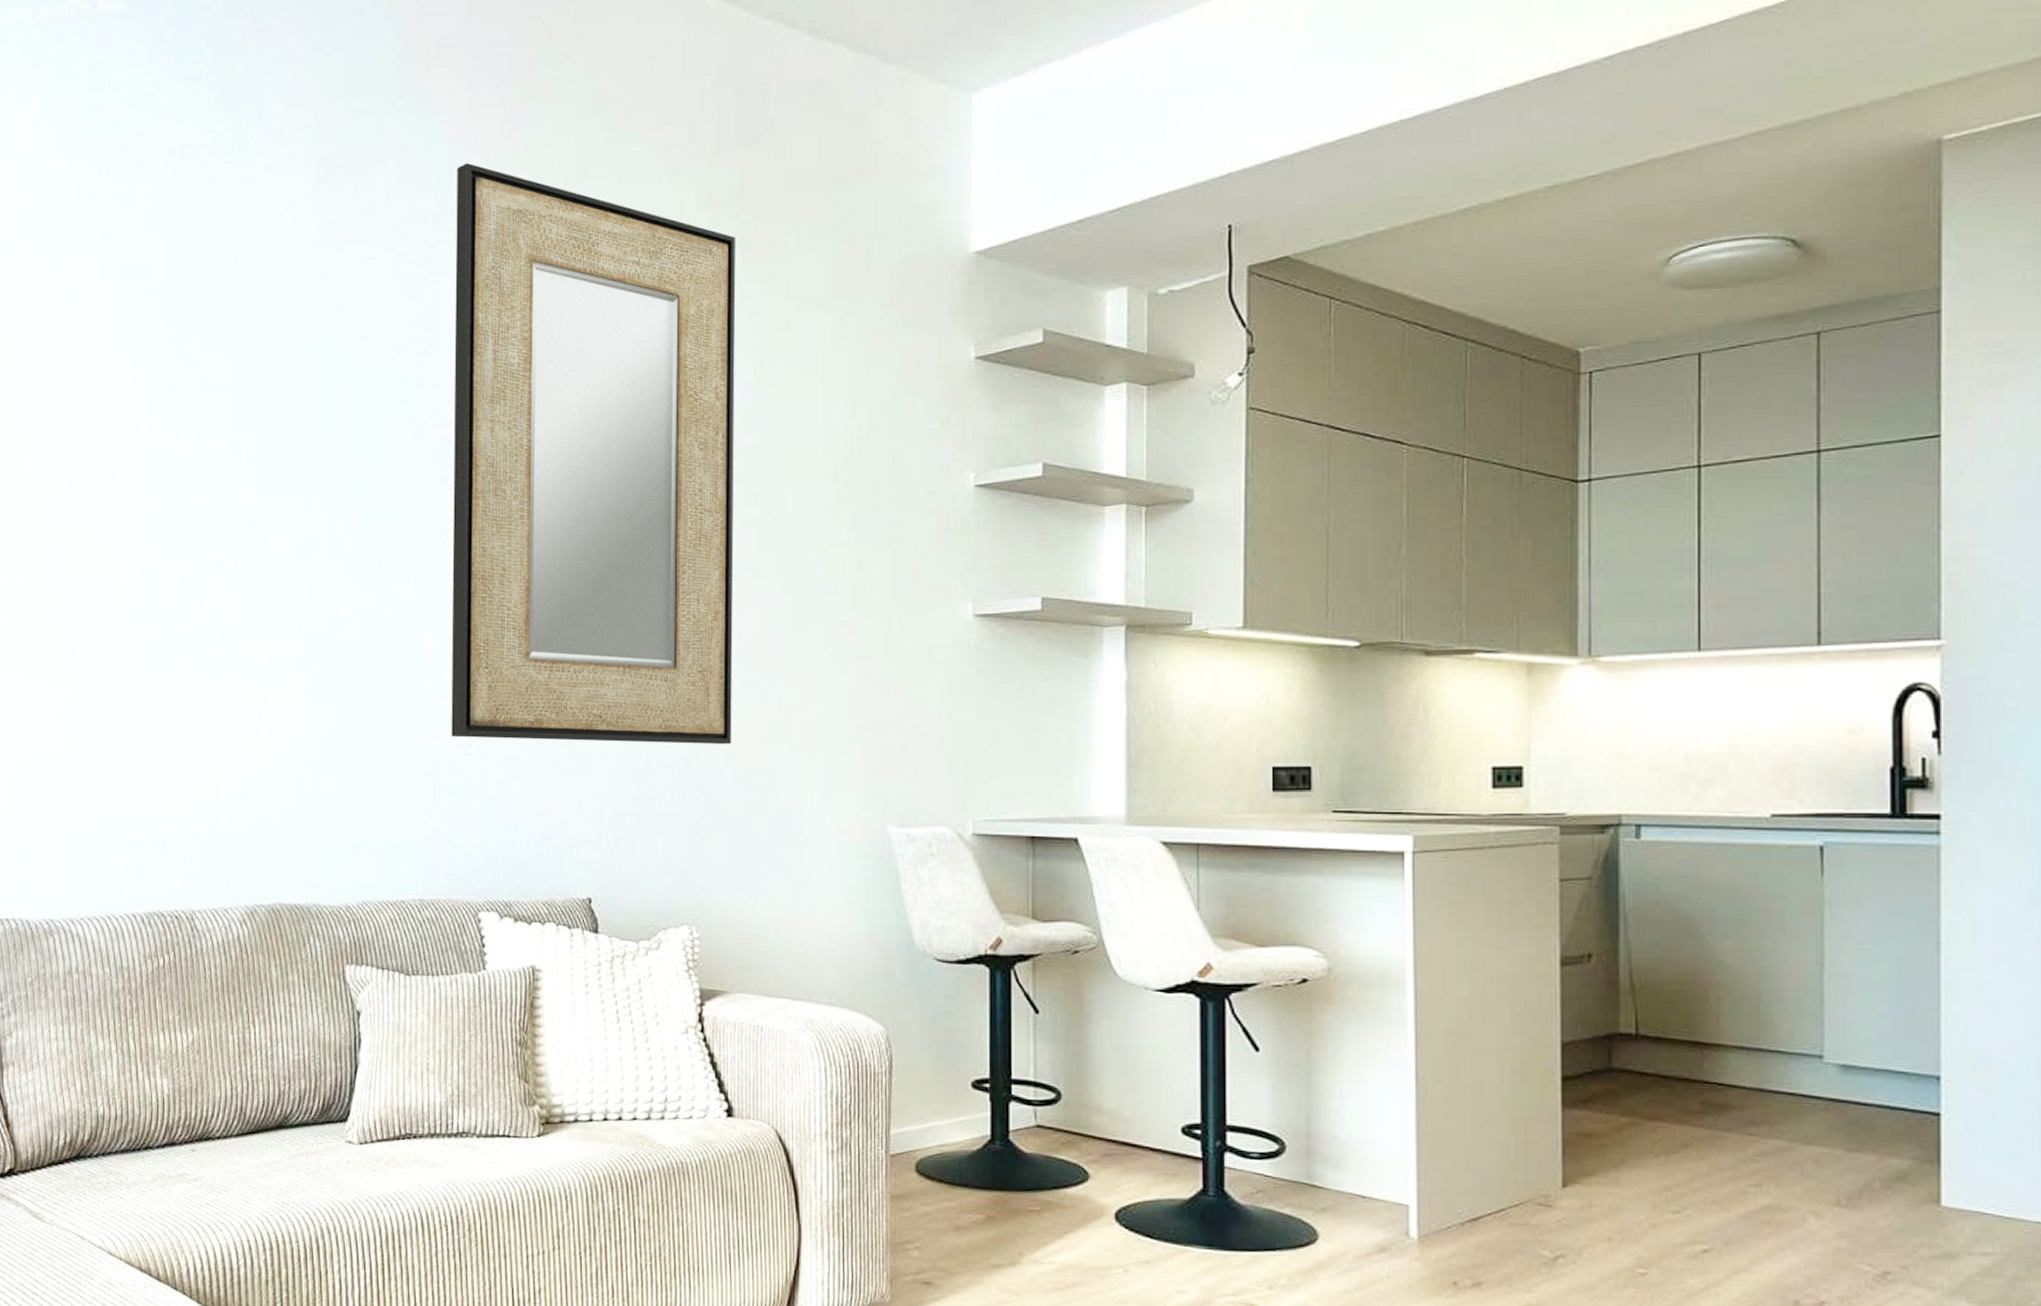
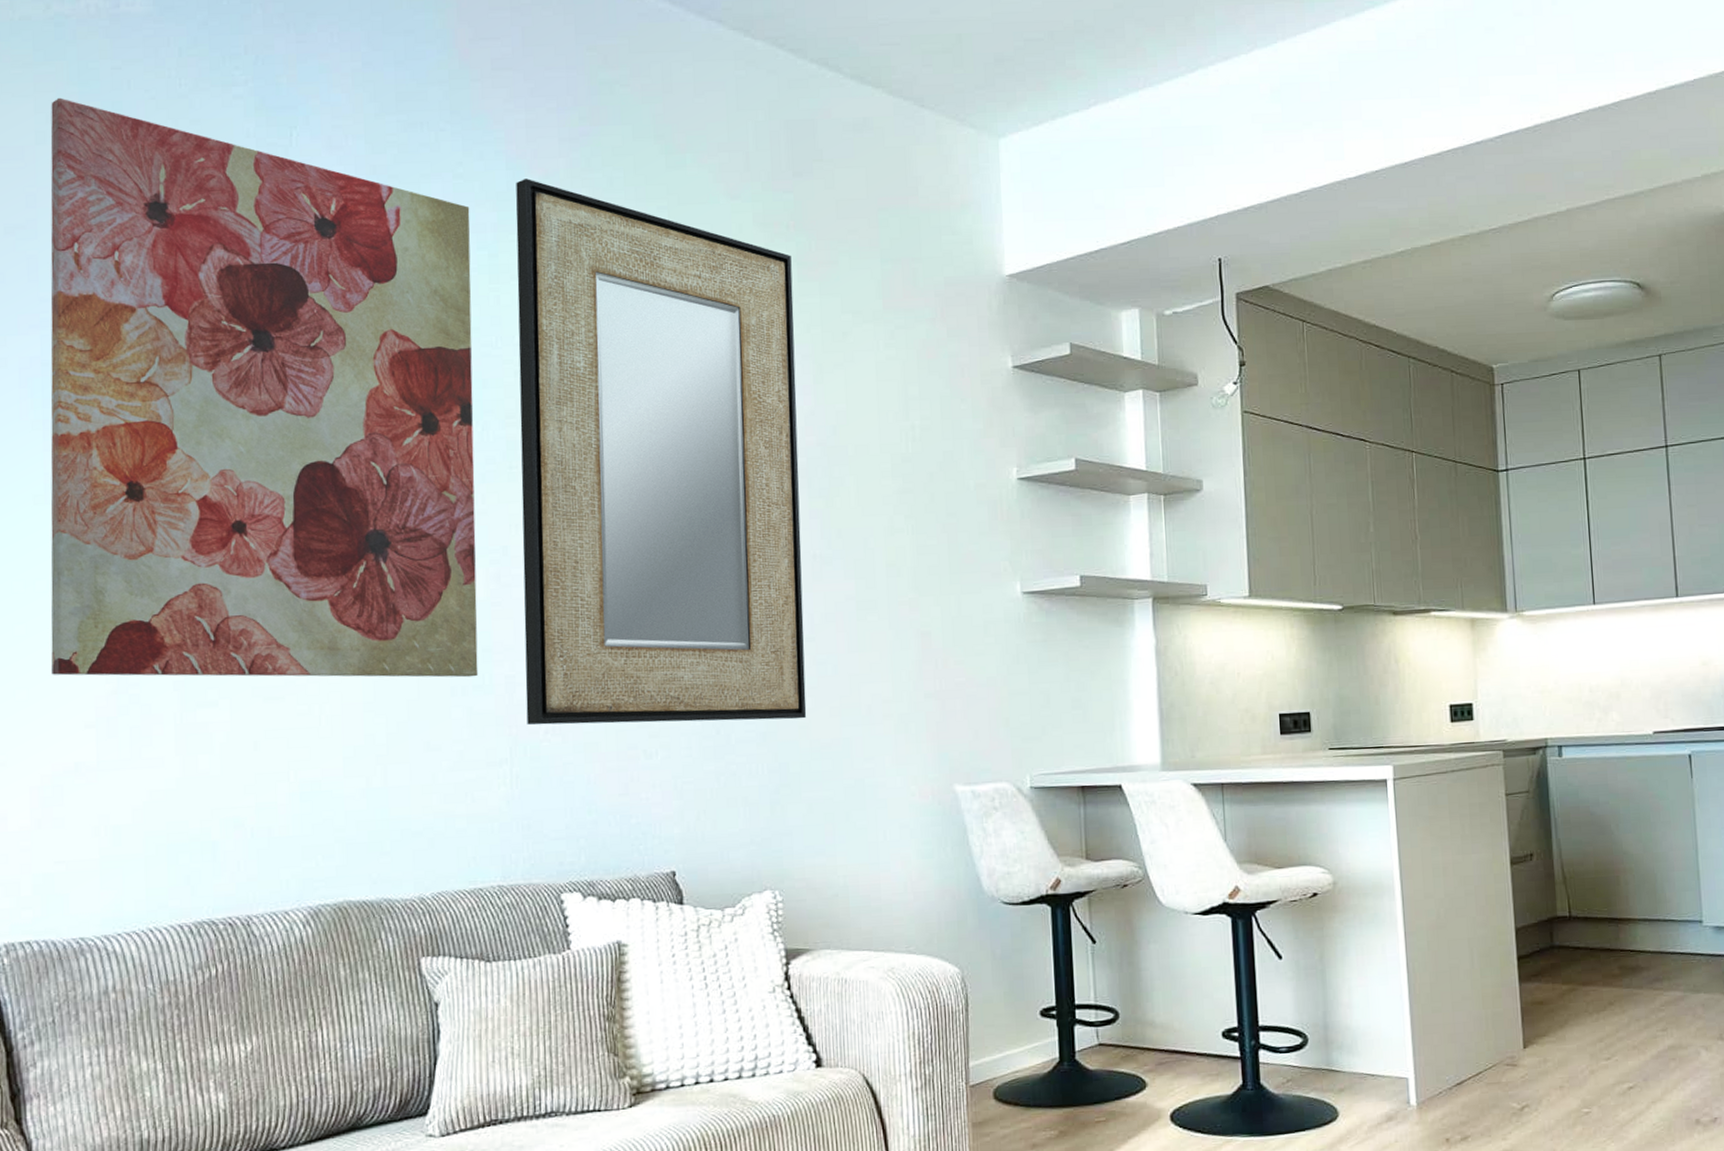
wall art: none [29,101,412,686] -> present [50,97,479,678]

